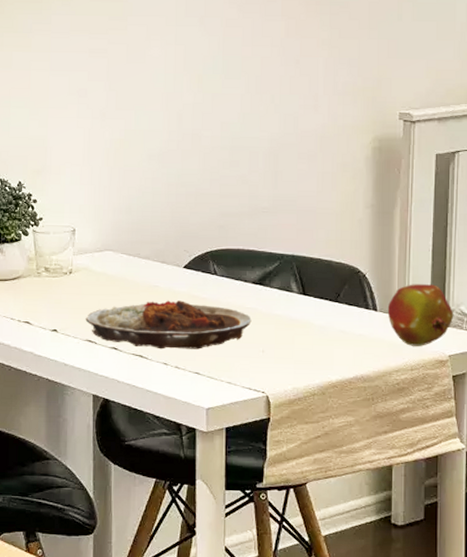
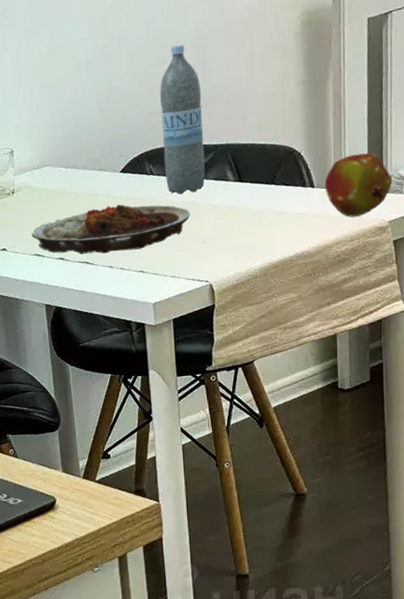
water bottle: none [228,151,271,300] -> present [160,44,206,195]

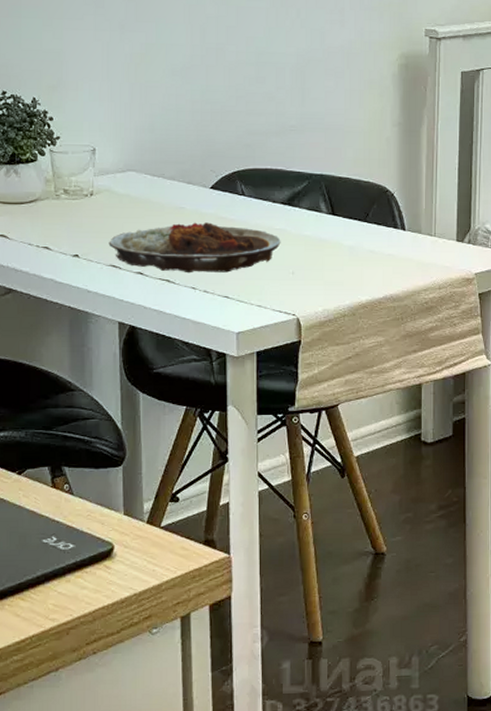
water bottle: present [160,44,206,195] -> none [256,67,299,221]
fruit: present [324,153,393,217] -> none [415,203,480,265]

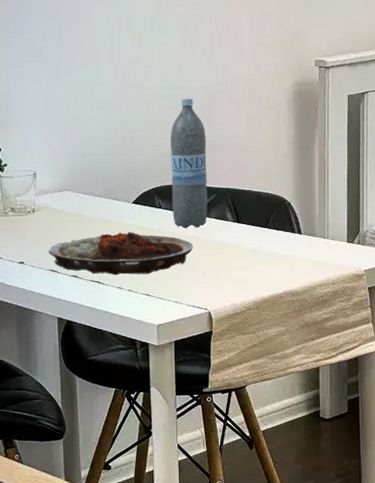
water bottle: none [256,67,299,221] -> present [170,98,208,229]

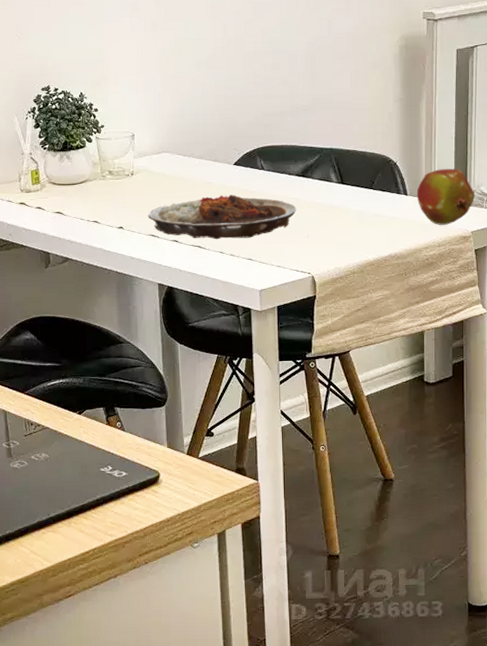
water bottle: present [170,98,208,229] -> none [273,54,311,191]
fruit: none [310,209,368,263] -> present [416,169,475,225]

